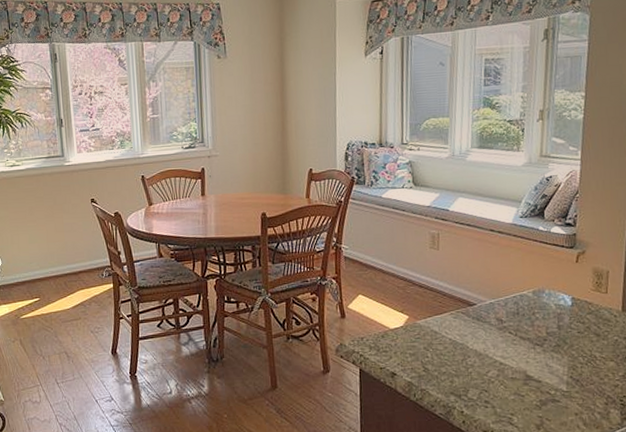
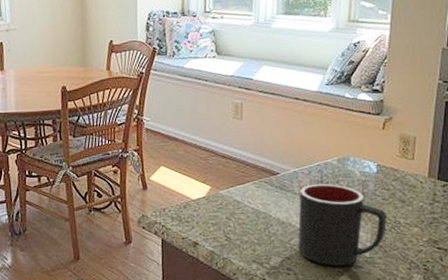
mug: none [495,315,583,400] -> present [298,183,387,266]

